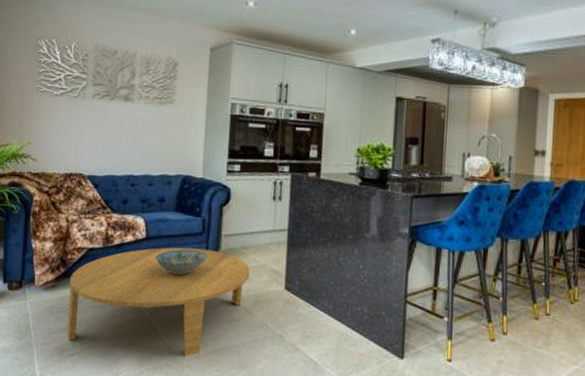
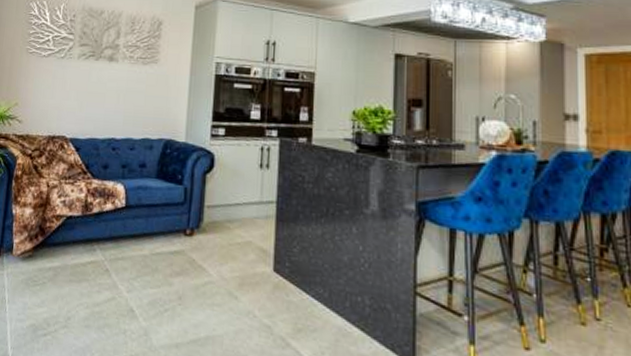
coffee table: present [67,247,250,357] -> none [41,217,235,345]
decorative bowl: present [156,249,207,275] -> none [135,220,189,249]

